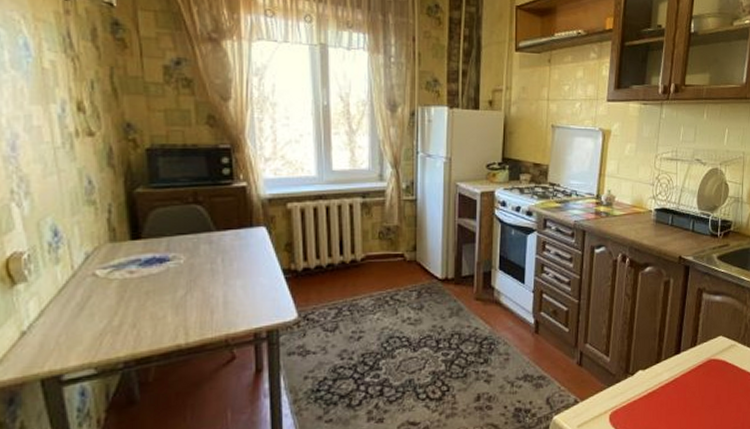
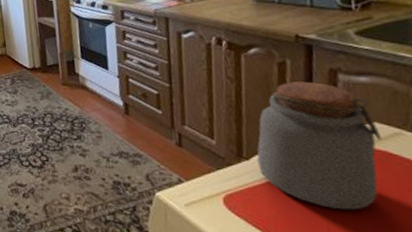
jar: none [640,300,723,416] -> present [256,81,382,210]

